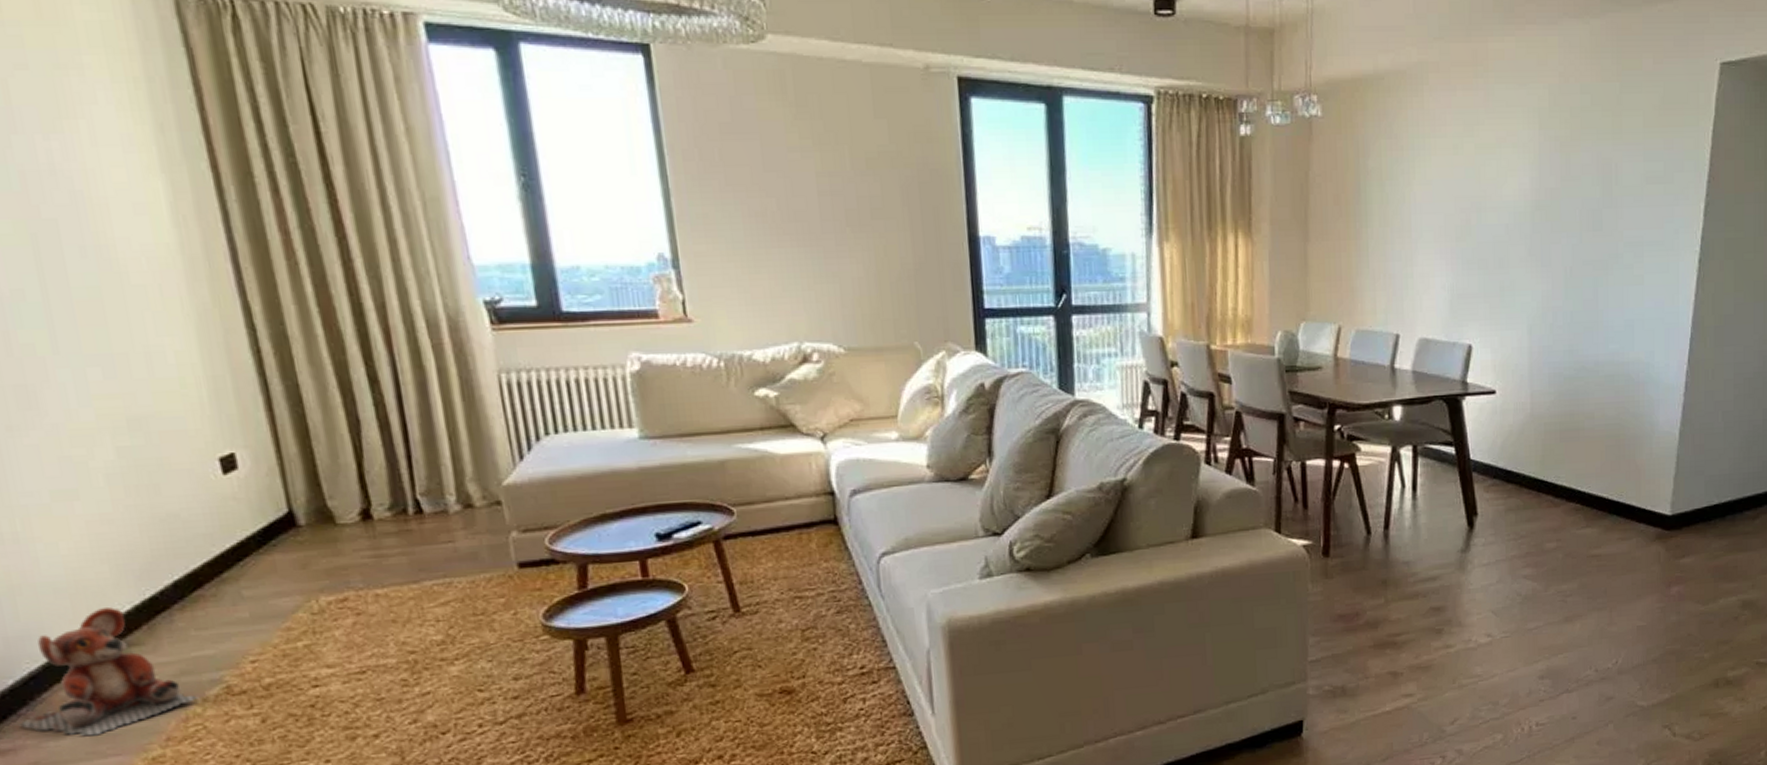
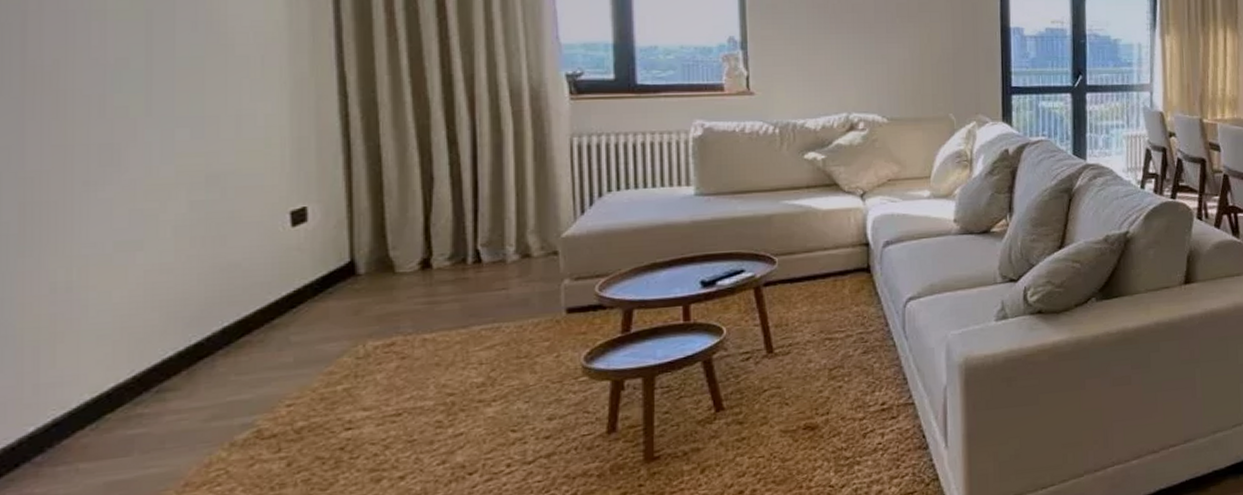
stuffed animal: present [19,606,201,736] -> none [31,352,228,483]

